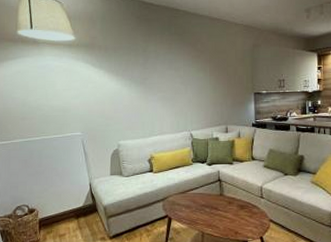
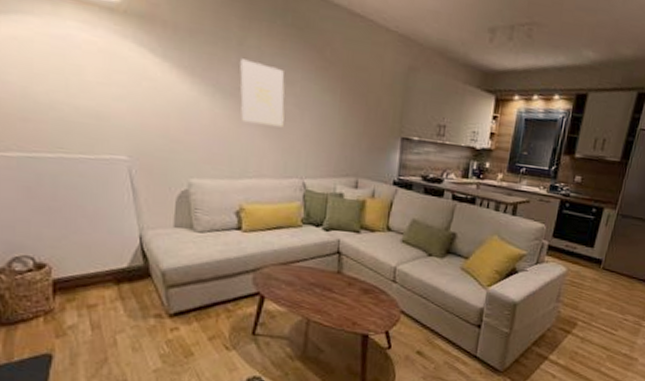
wall art: none [145,60,175,100] -> present [240,58,285,128]

